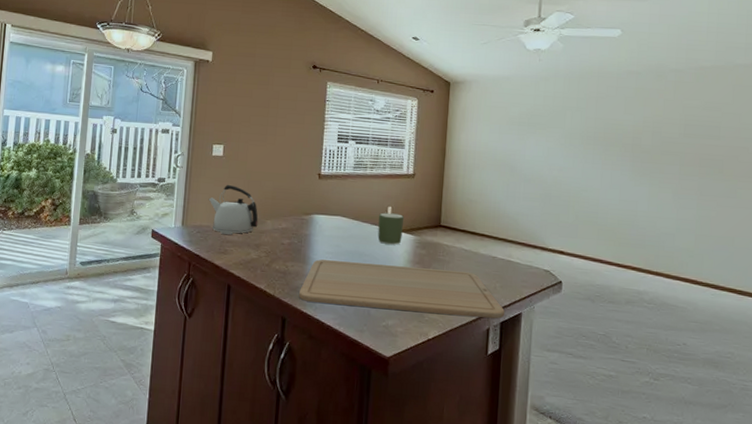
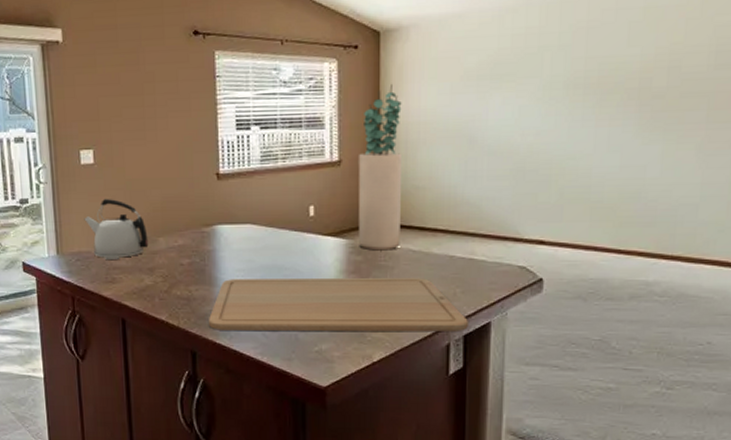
mug: present [377,212,405,245] -> none [299,213,332,253]
vase: none [423,120,463,248] -> present [357,83,403,251]

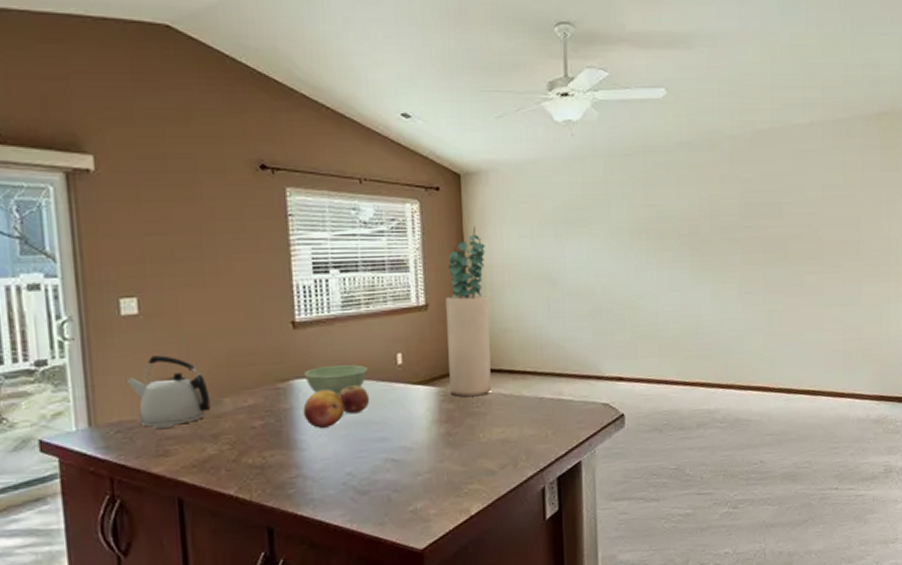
chopping board: present [208,278,468,331] -> none [286,422,561,500]
fruit: none [224,235,260,269] -> present [303,389,345,428]
bowl: none [226,214,283,242] -> present [304,365,368,396]
fruit: none [254,233,282,259] -> present [337,385,369,414]

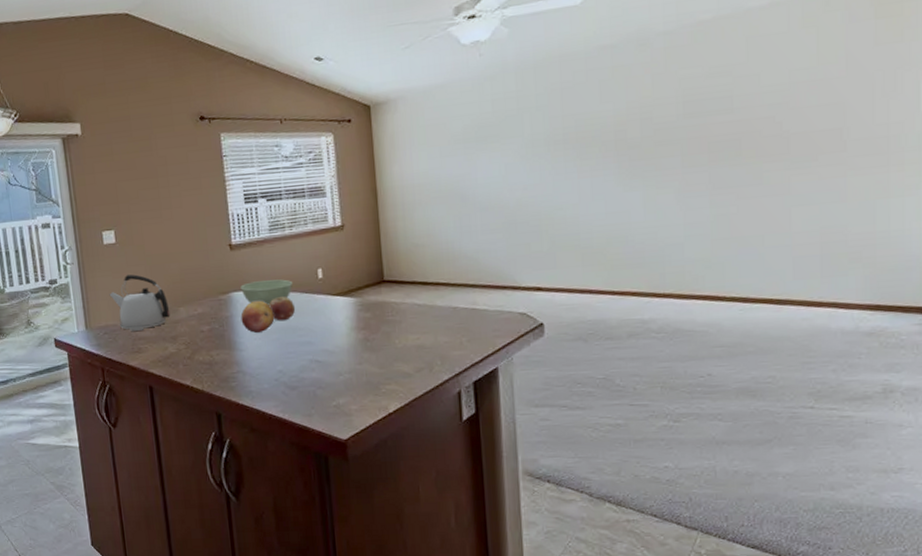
vase: present [445,226,491,397] -> none [359,151,405,307]

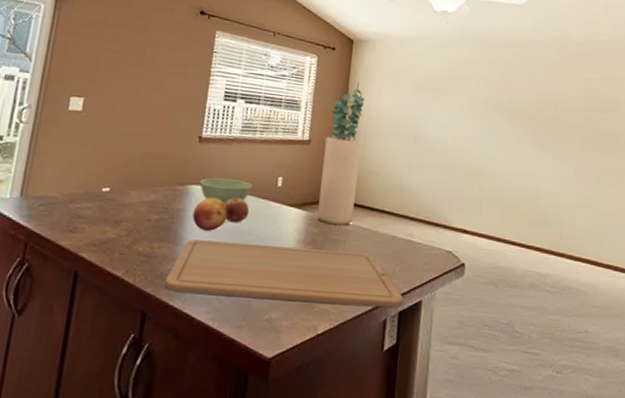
kettle: present [109,274,170,332] -> none [58,145,121,209]
chopping board: none [230,330,477,392] -> present [164,239,403,308]
vase: none [359,151,405,307] -> present [317,82,365,226]

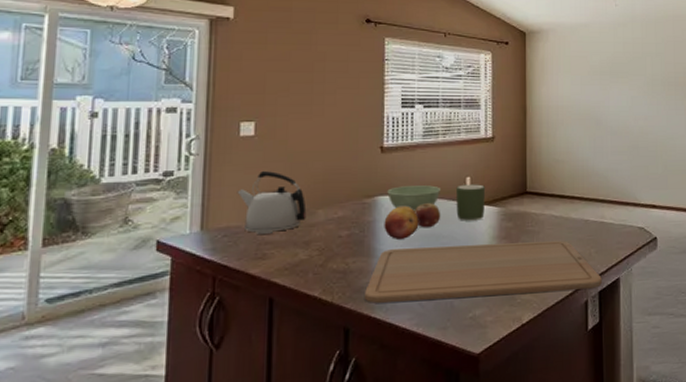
kettle: none [58,145,121,209] -> present [237,170,307,235]
mug: none [264,184,297,222] -> present [456,184,486,221]
vase: present [317,82,365,226] -> none [508,74,545,217]

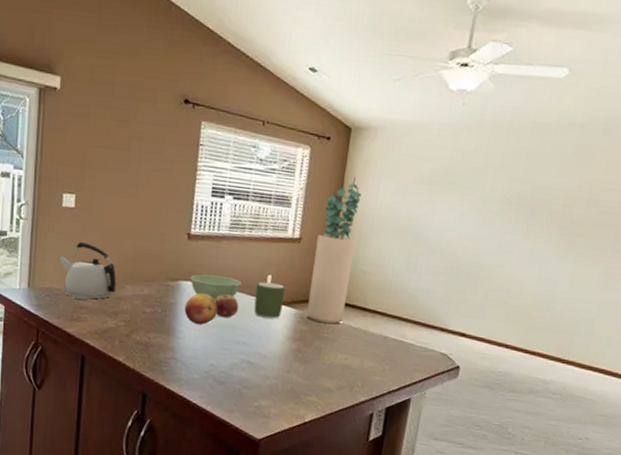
chopping board: present [363,241,602,303] -> none [161,331,392,404]
vase: none [508,74,545,217] -> present [307,176,362,325]

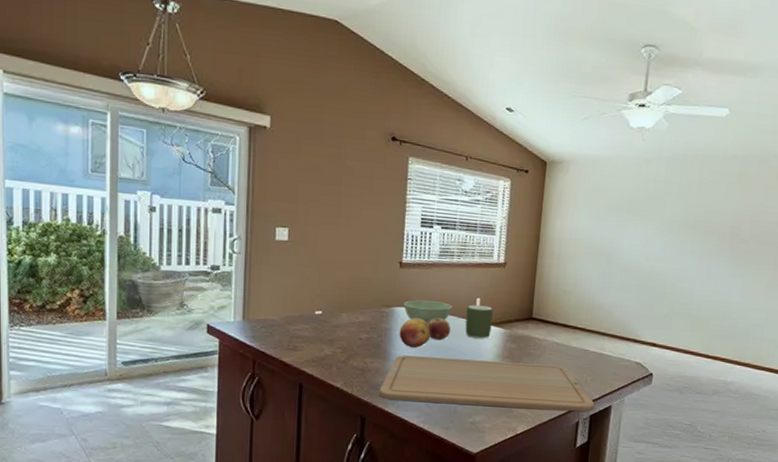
kettle: present [58,241,117,301] -> none [273,273,332,330]
chopping board: none [161,331,392,404] -> present [379,355,595,412]
vase: present [307,176,362,325] -> none [514,205,559,342]

